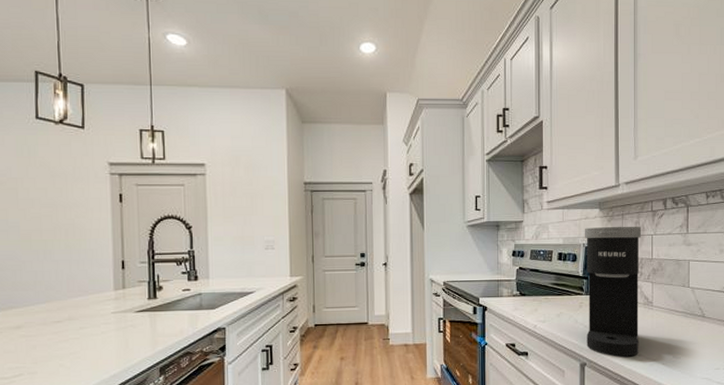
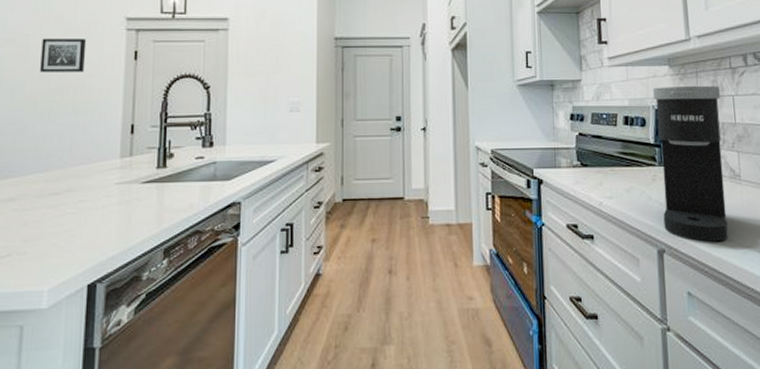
wall art: none [30,181,74,214] -> present [40,38,87,73]

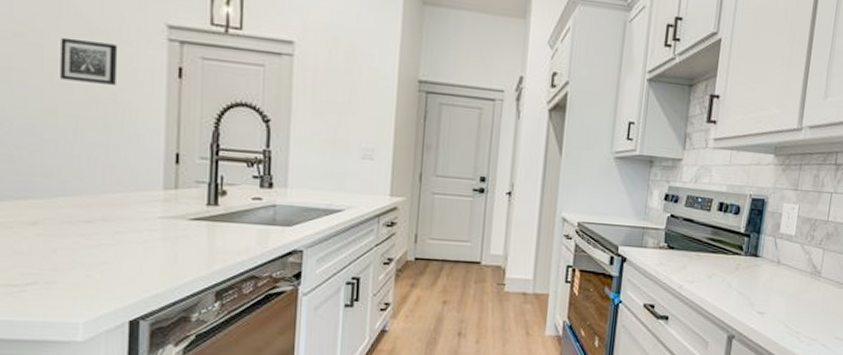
coffee maker: present [653,85,728,242] -> none [738,175,821,333]

